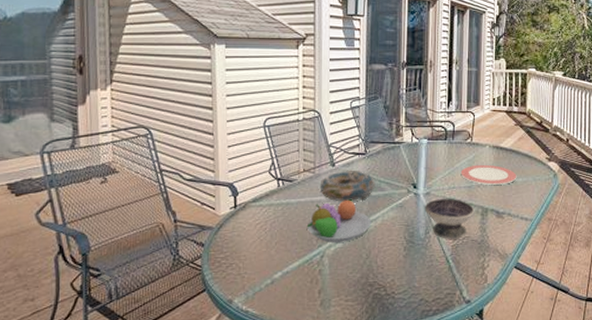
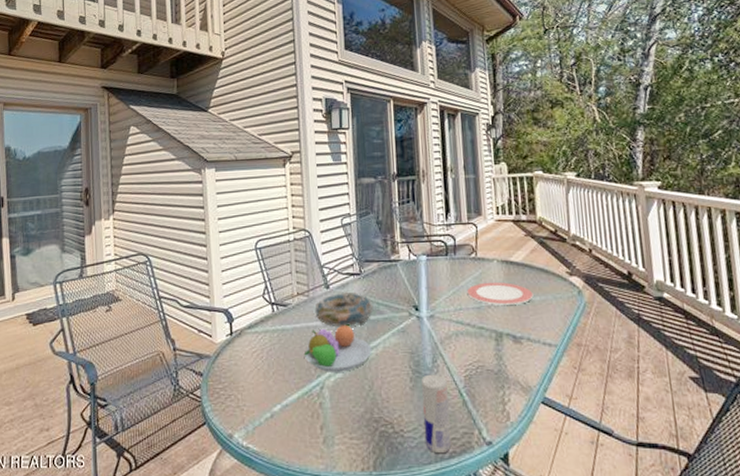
beverage can: none [413,244,436,312] -> present [421,374,452,454]
bowl: present [424,199,475,239] -> none [429,322,487,369]

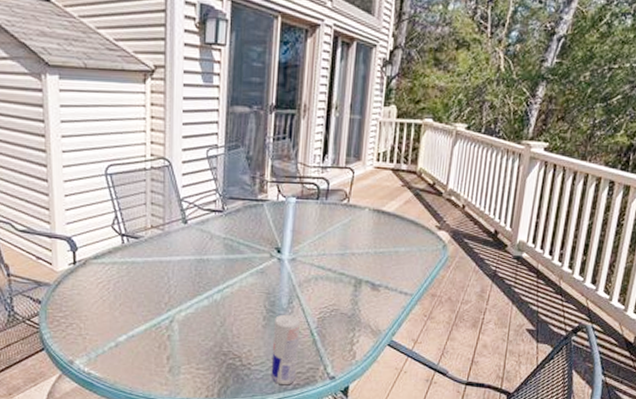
fruit bowl: present [303,324,372,372] -> none [154,261,228,308]
decorative bowl: present [316,291,373,328] -> none [170,228,232,264]
plate: present [467,281,534,305] -> none [333,230,399,254]

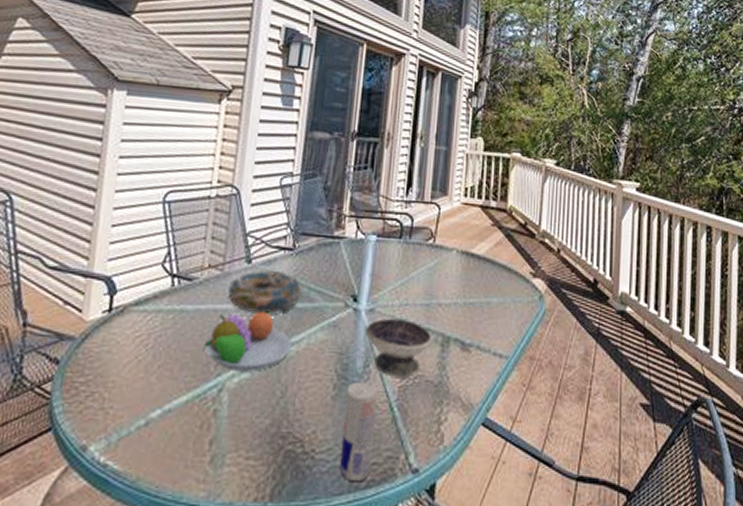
fruit bowl: none [154,261,228,308] -> present [203,311,293,372]
decorative bowl: none [170,228,232,264] -> present [228,269,302,314]
bowl: none [288,266,347,311] -> present [365,319,433,378]

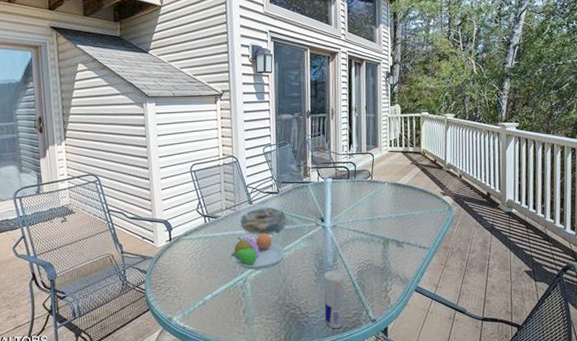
bowl: present [365,319,433,378] -> none [331,230,377,266]

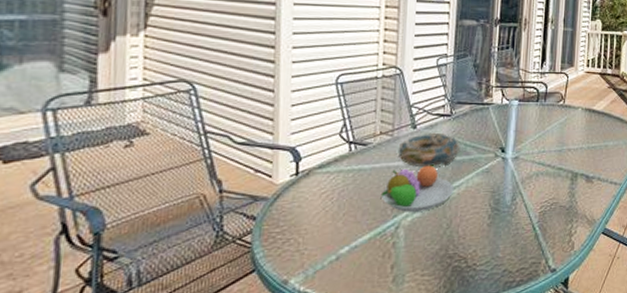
beverage can: present [323,270,345,329] -> none [495,211,523,284]

